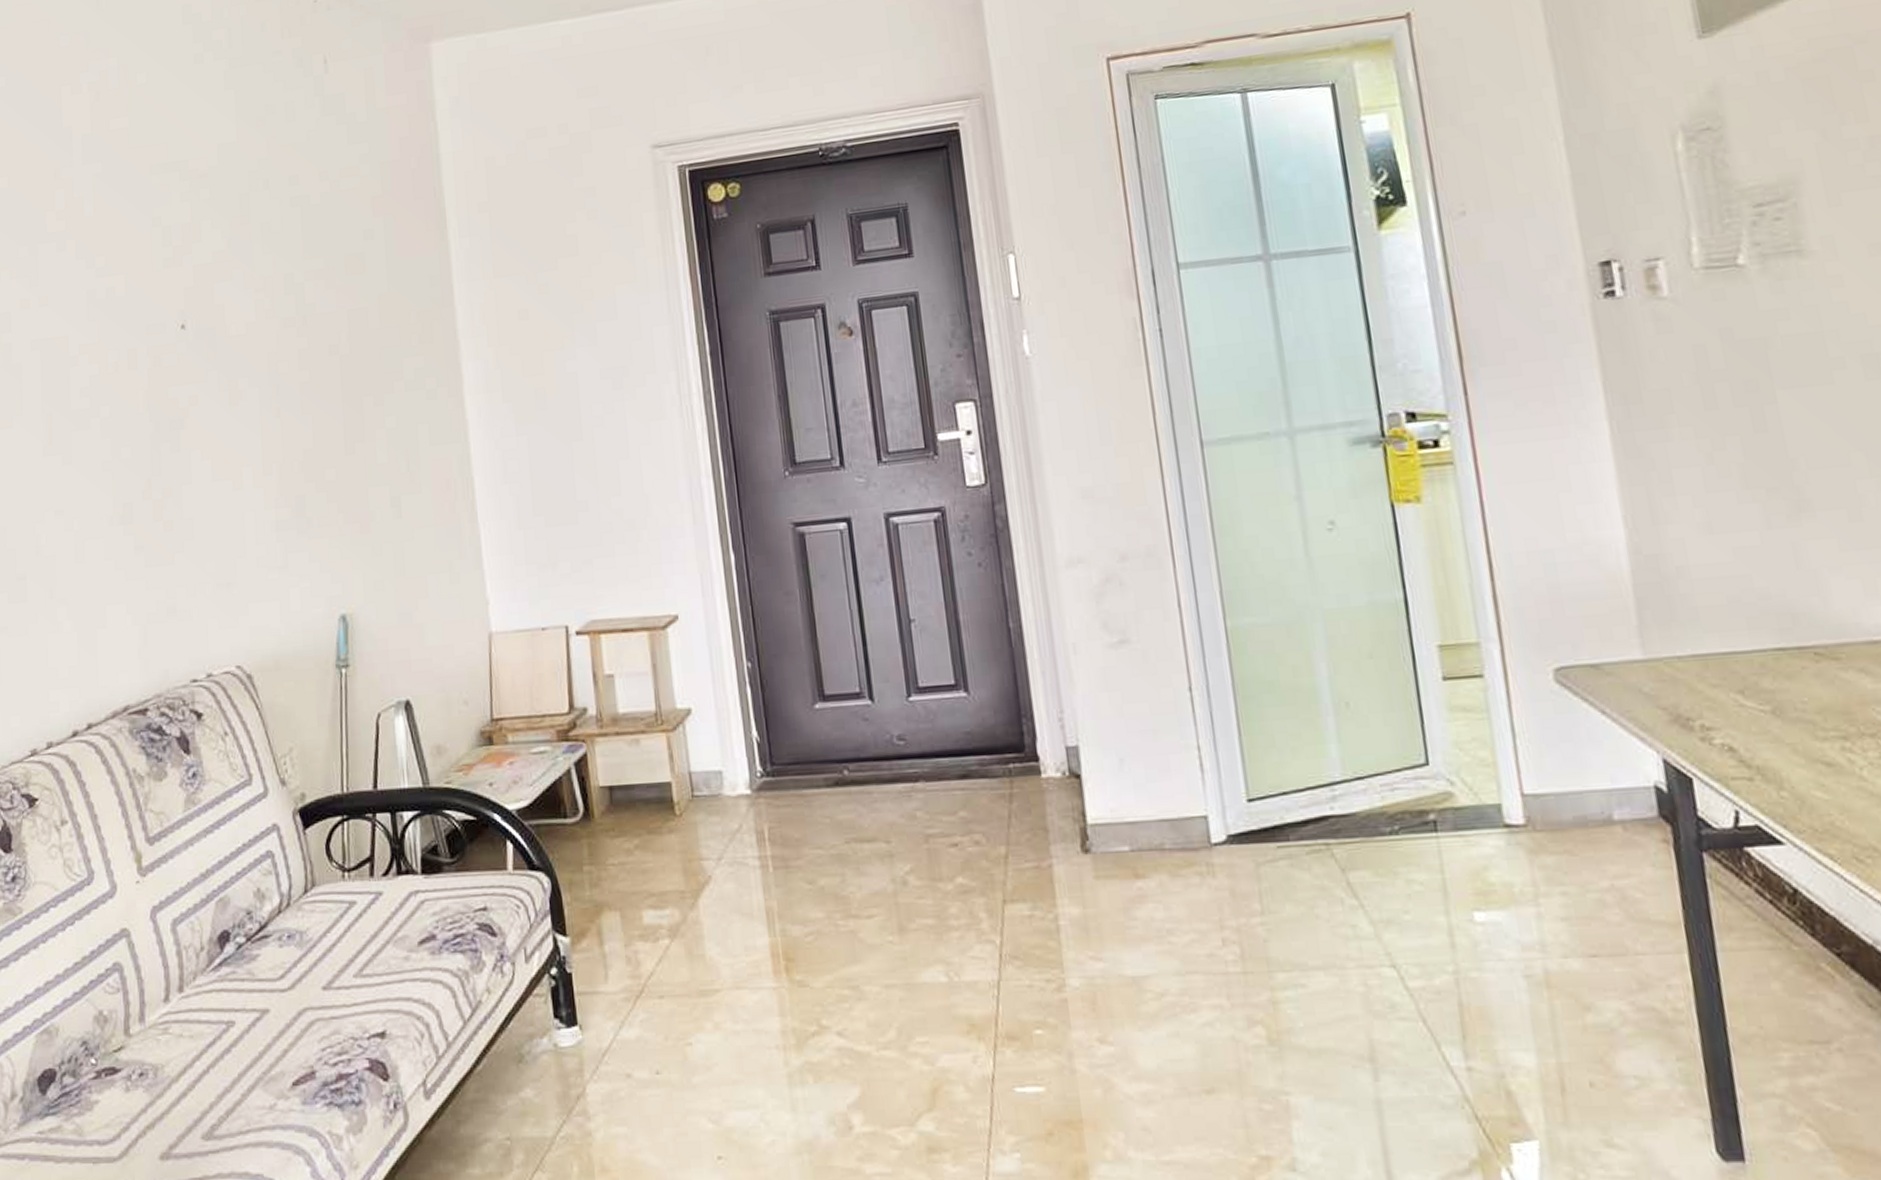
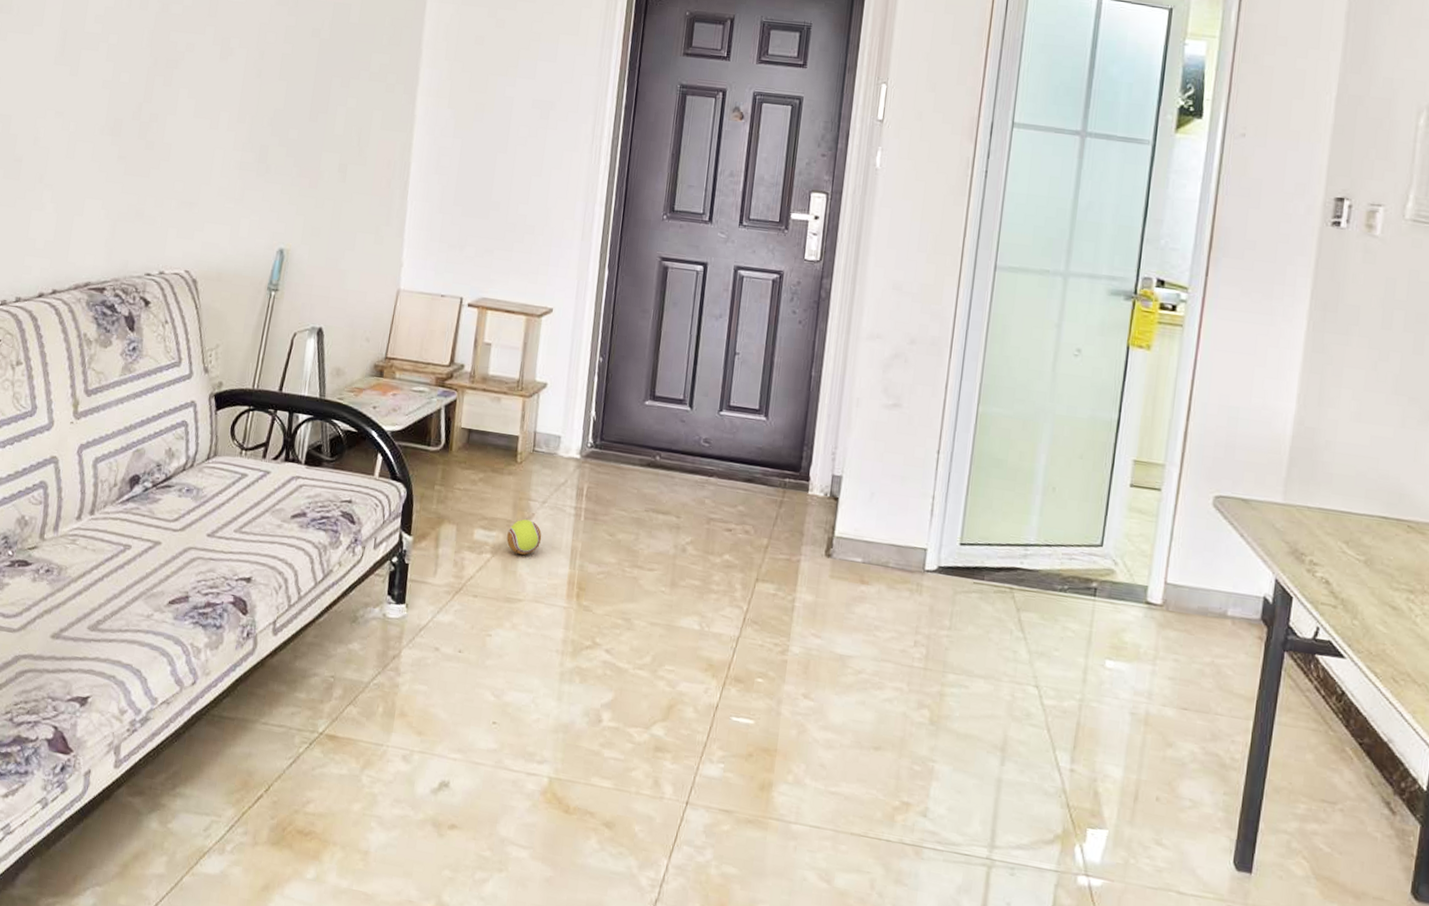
ball: none [683,885,727,933] -> present [507,519,542,556]

